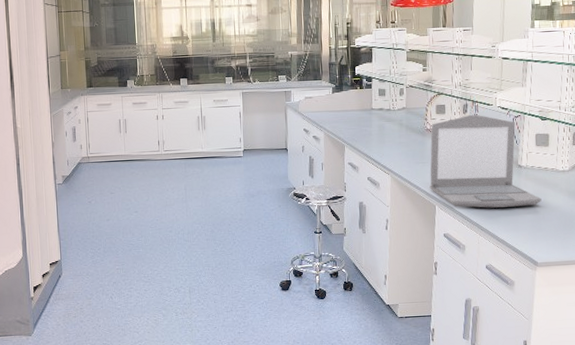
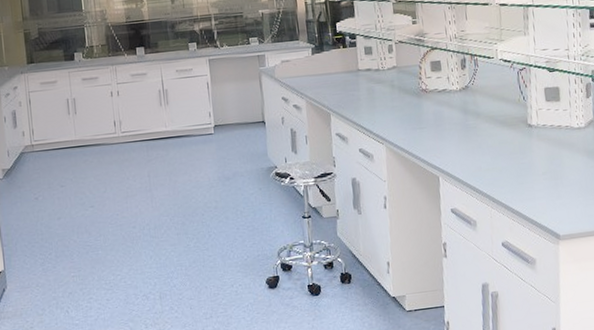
laptop: present [429,114,542,208] -> none [426,70,558,177]

